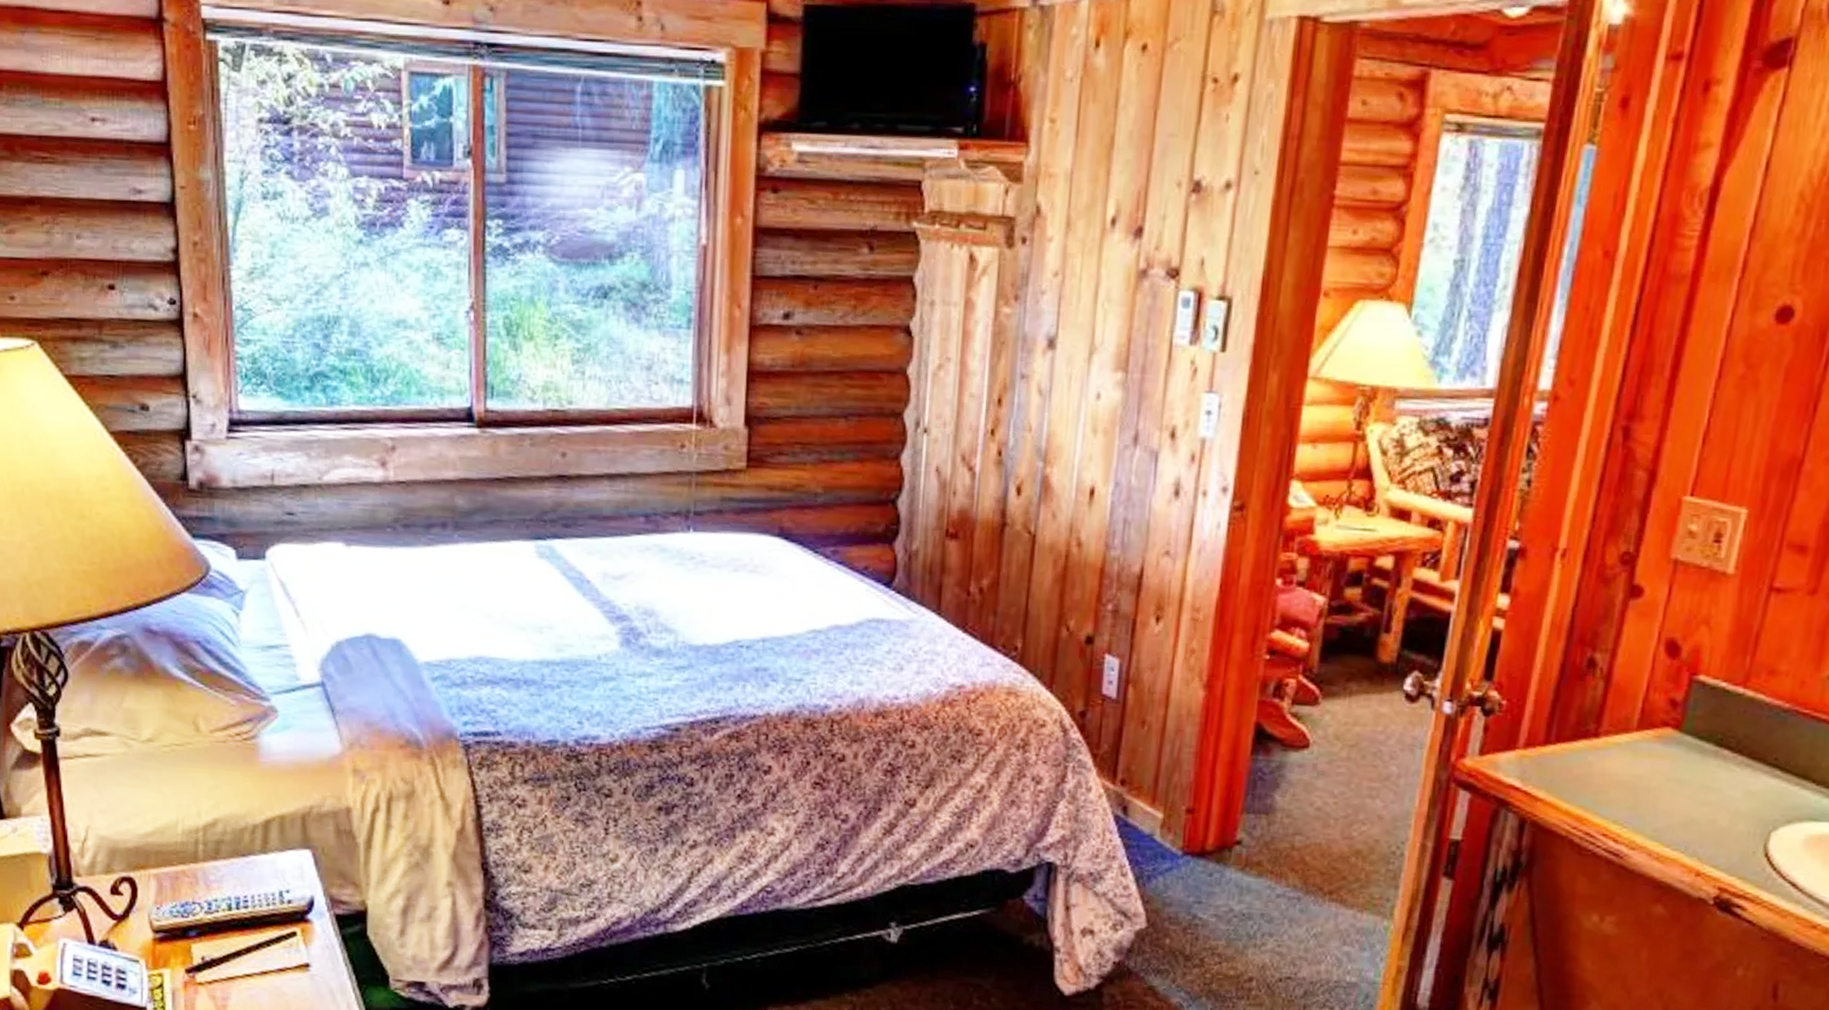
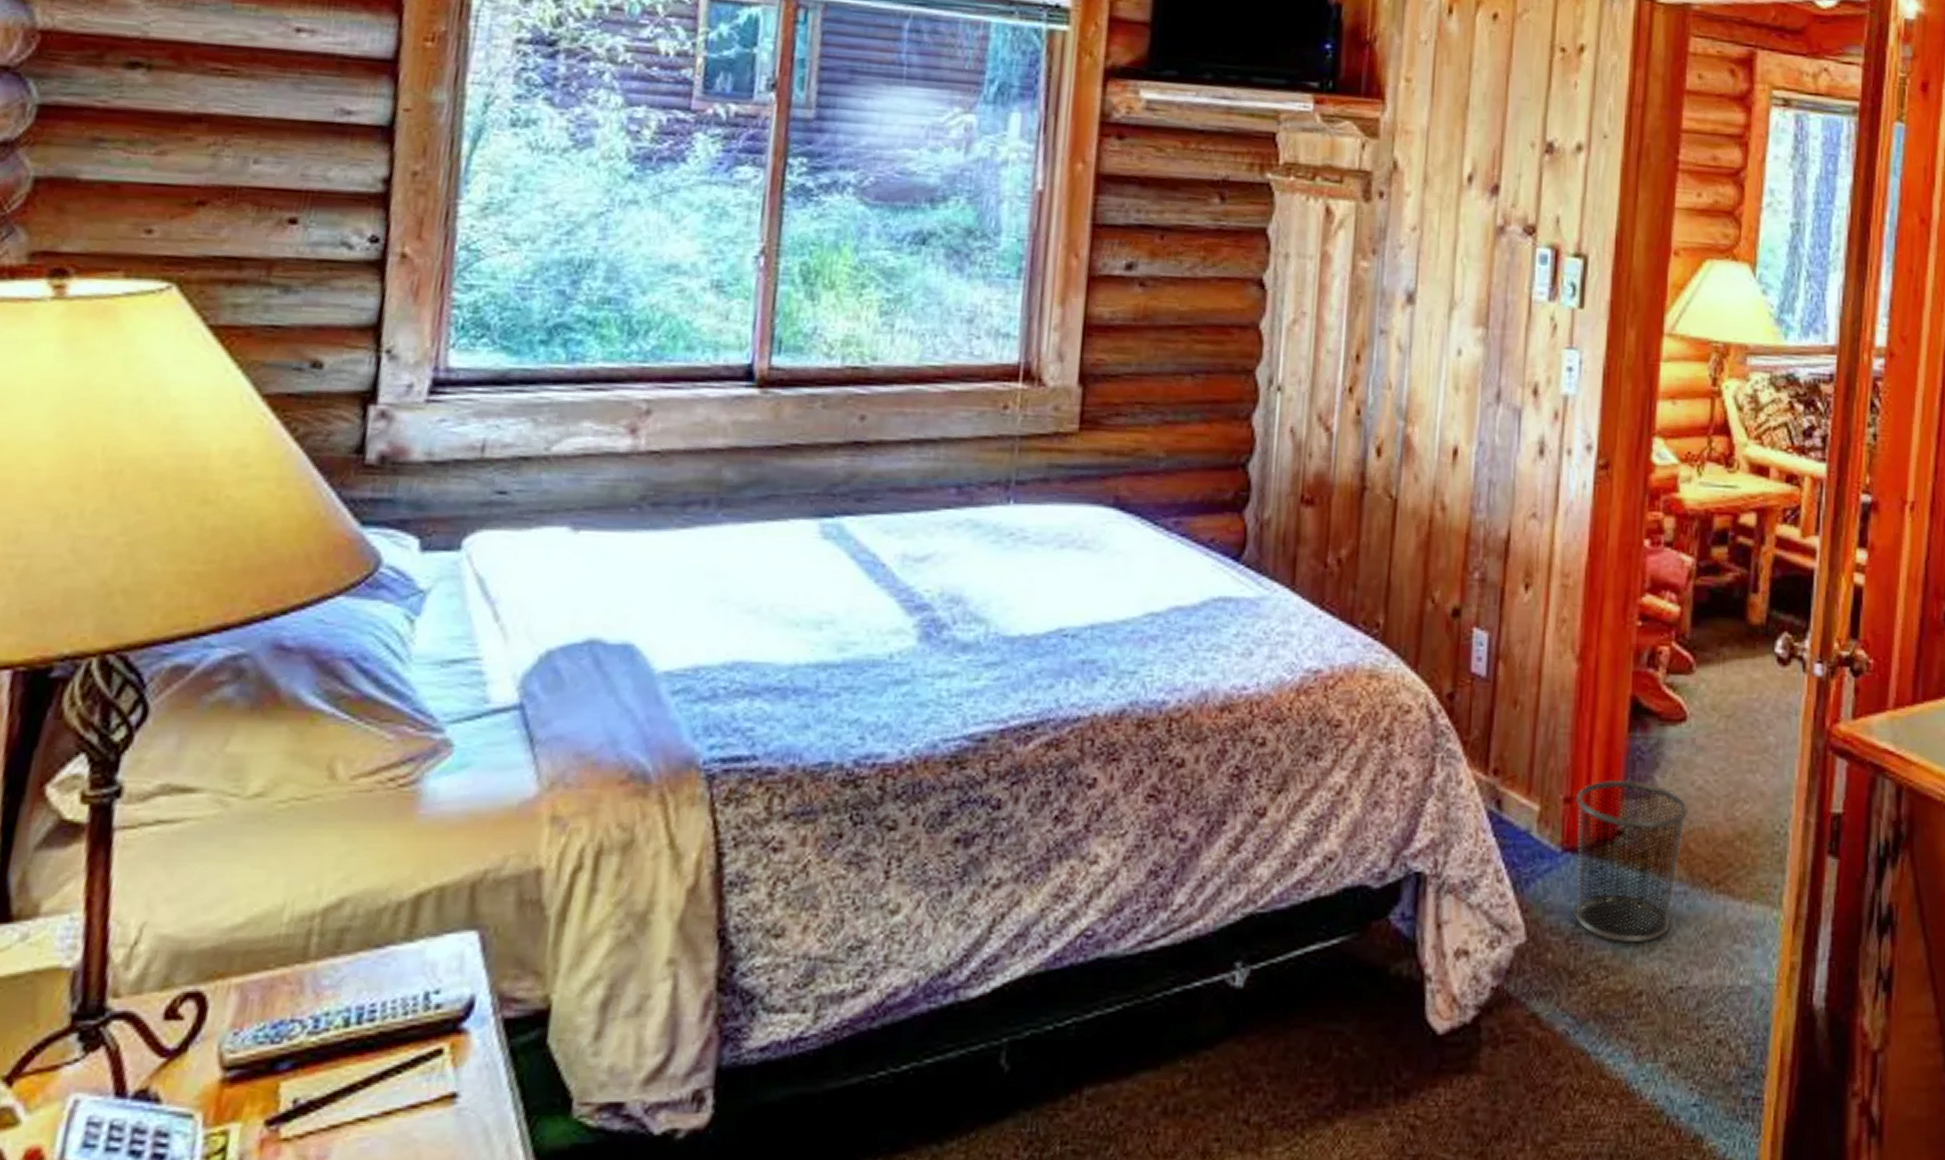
waste bin: none [1192,795,1307,937] -> present [1574,779,1690,942]

